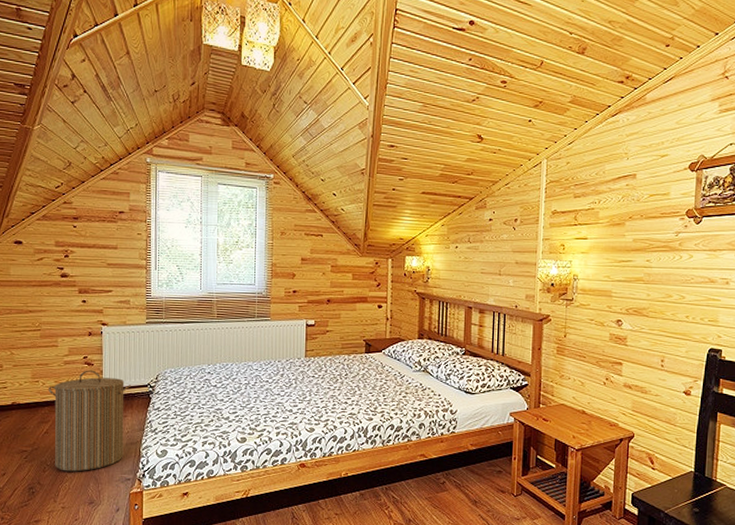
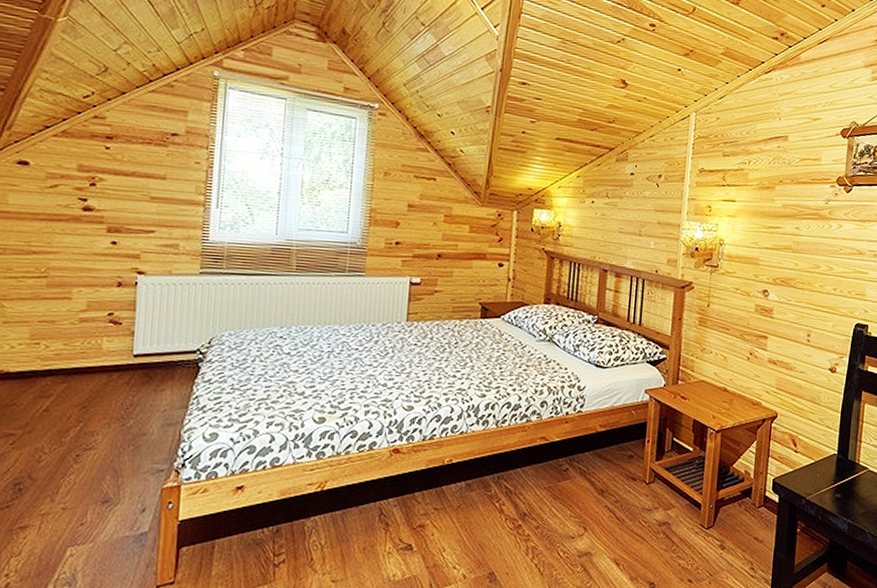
laundry hamper: present [48,370,132,472] -> none [53,330,174,462]

